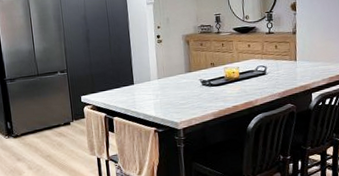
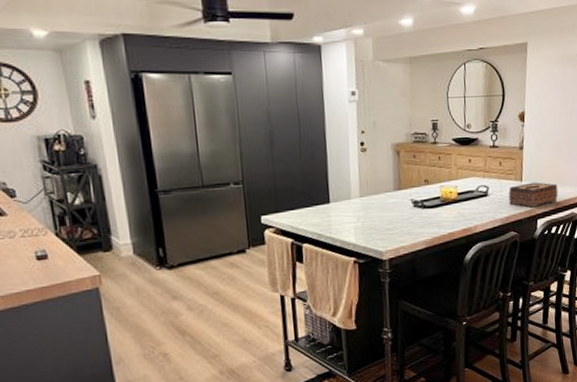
tissue box: none [284,61,331,83] -> present [509,182,558,208]

